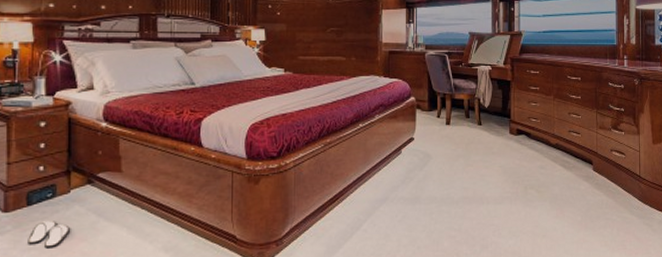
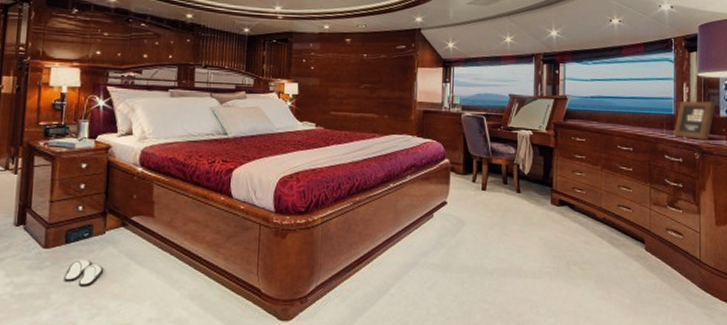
picture frame: none [616,30,651,68] -> present [674,100,715,141]

